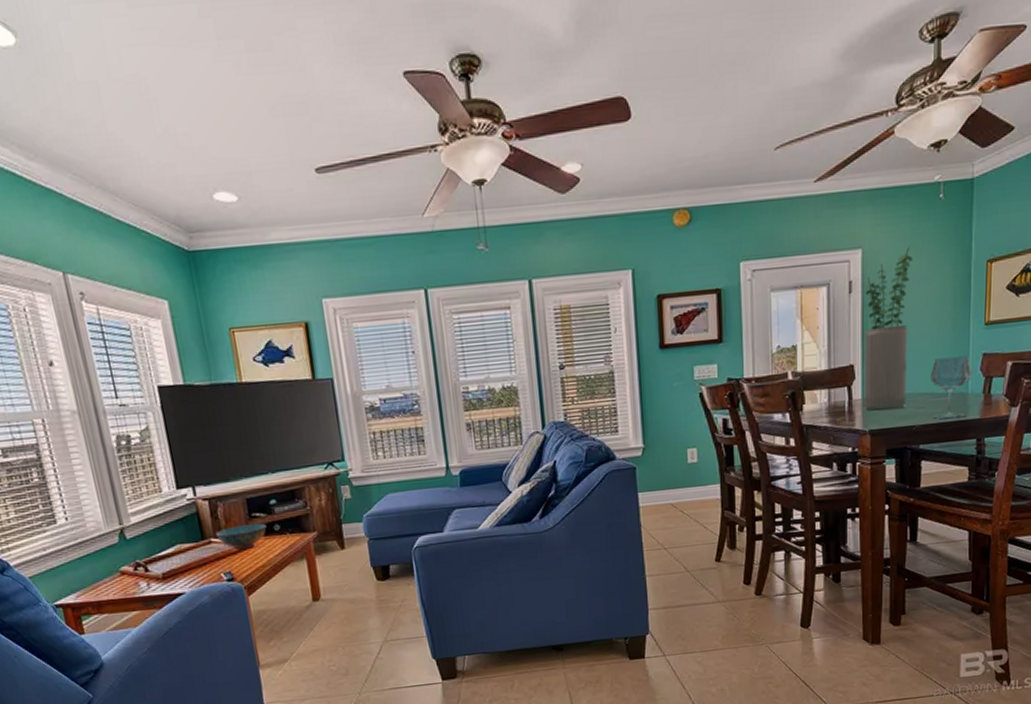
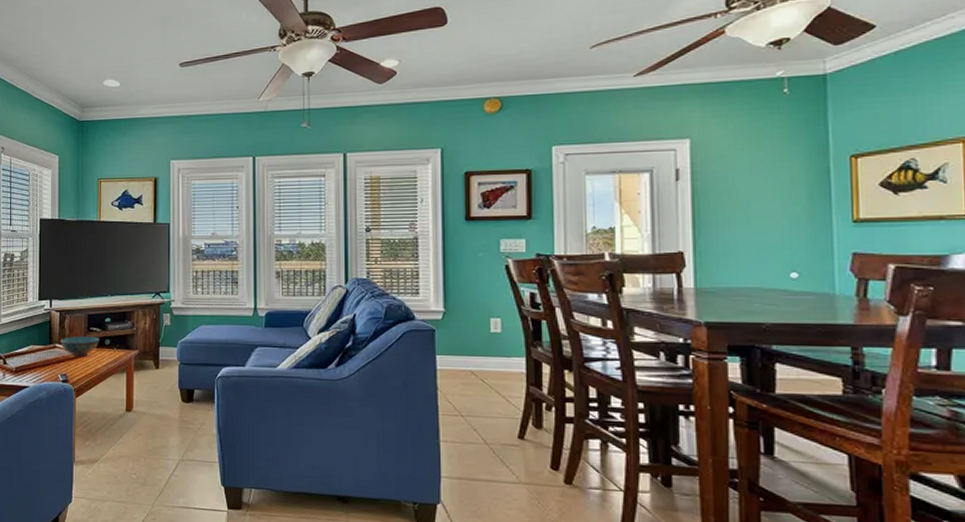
vase: present [864,247,912,411] -> none [694,139,753,302]
wine glass: present [929,355,972,419] -> none [781,253,838,321]

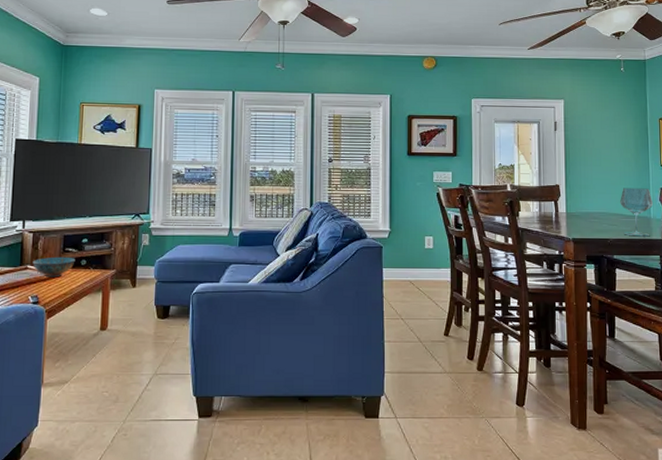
wine glass: none [781,253,838,321] -> present [619,188,653,237]

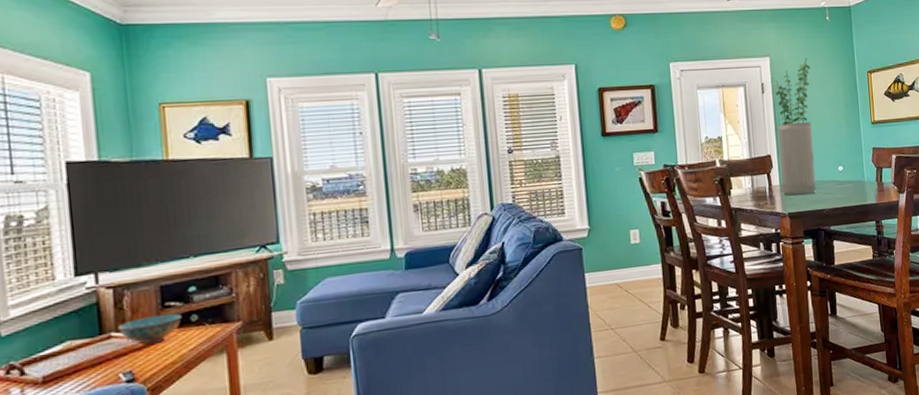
vase: none [566,102,602,223] -> present [774,58,816,196]
wine glass: present [619,188,653,237] -> none [833,149,866,204]

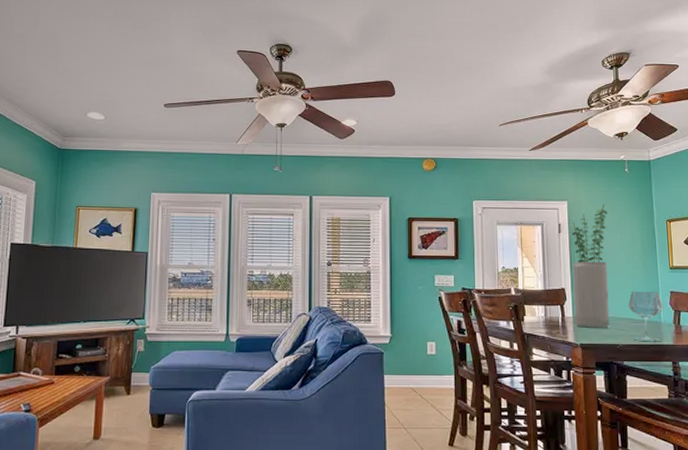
decorative bowl: present [118,313,182,345] -> none [25,363,69,385]
wine glass: none [833,149,866,204] -> present [628,291,663,342]

